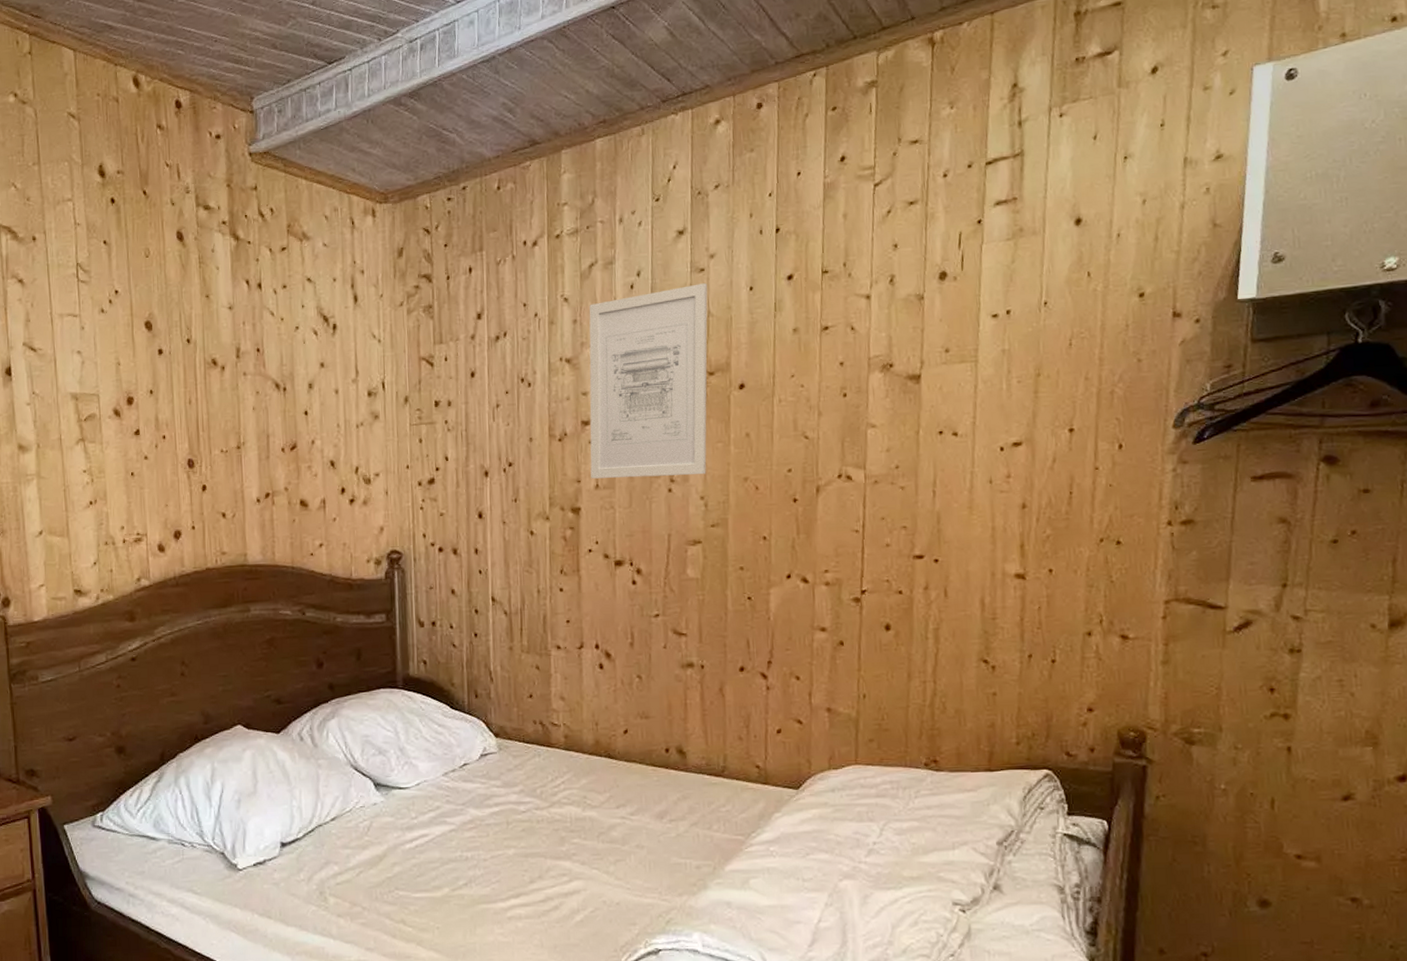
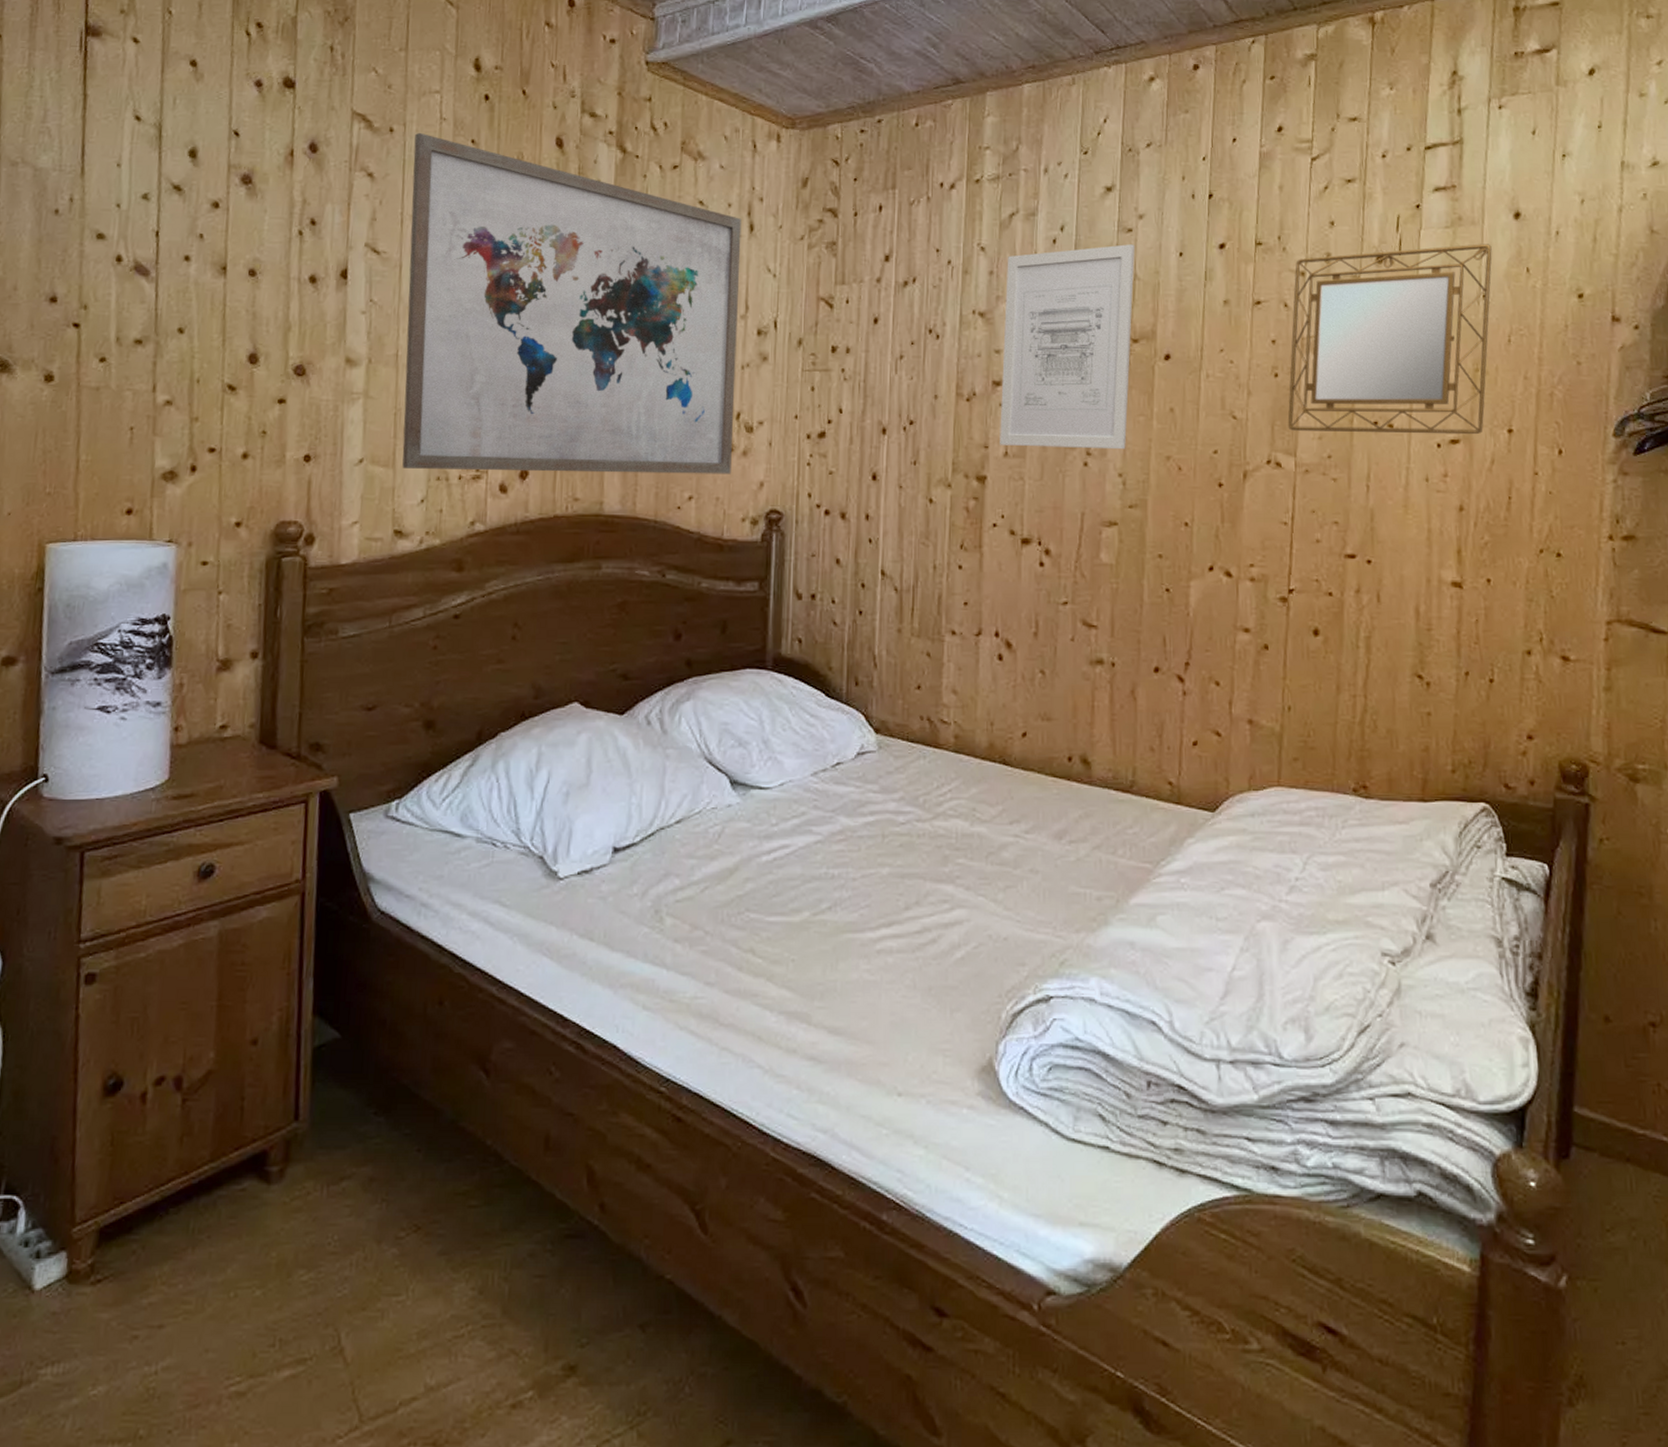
wall art: none [55,238,354,537] -> present [402,132,742,475]
home mirror: none [857,252,1053,446] -> present [1287,244,1492,435]

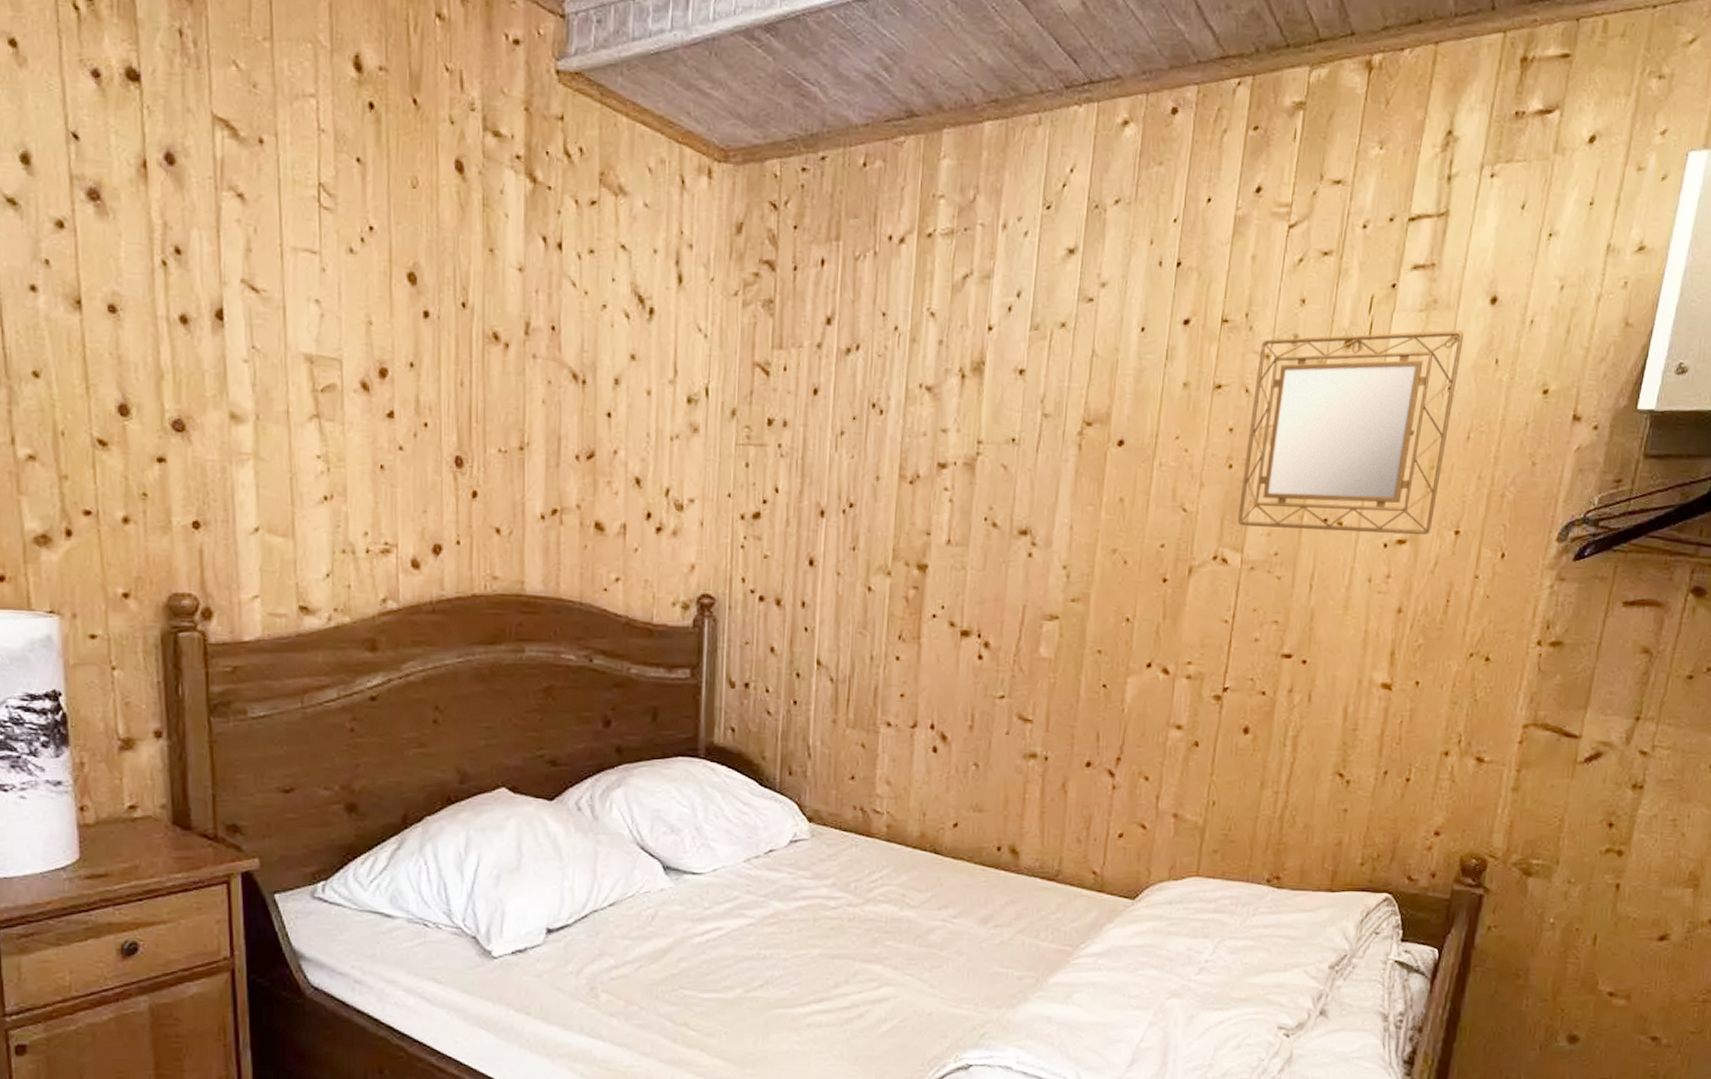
wall art: present [402,132,742,475] -> none [289,145,669,556]
wall art: present [1000,244,1135,450] -> none [943,315,1096,541]

